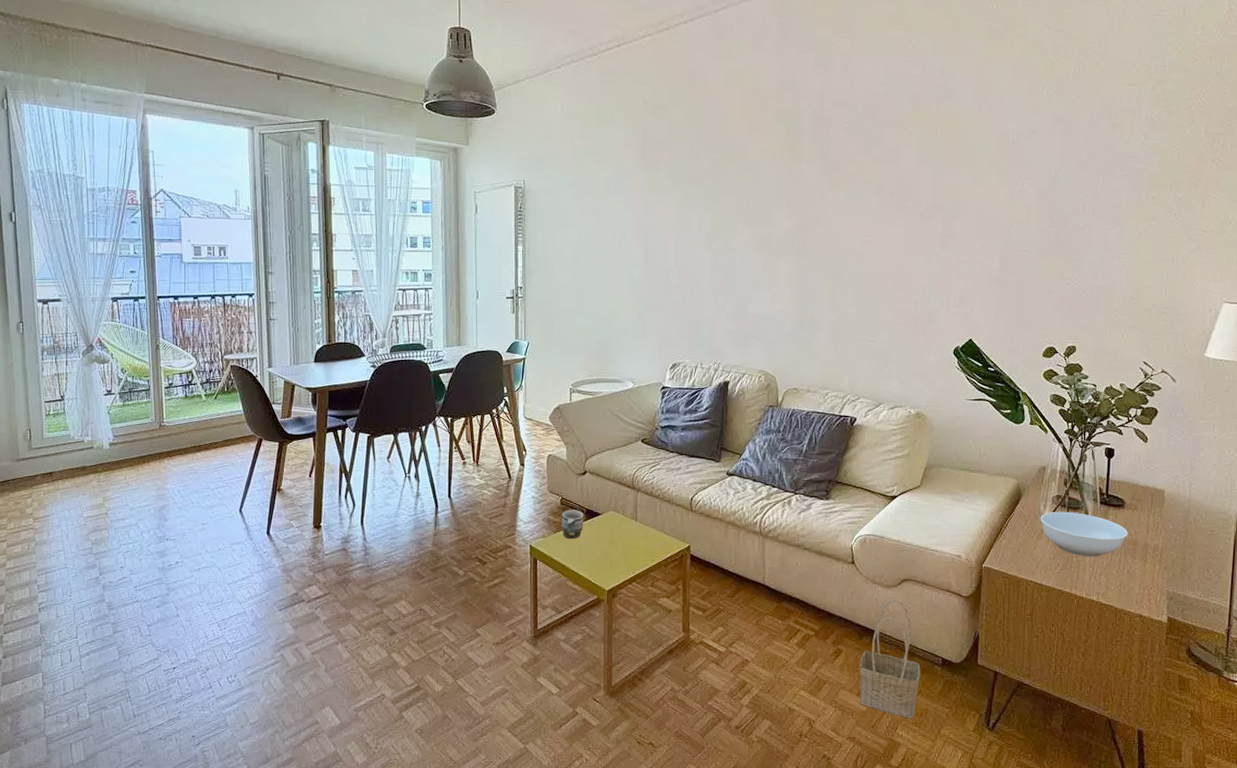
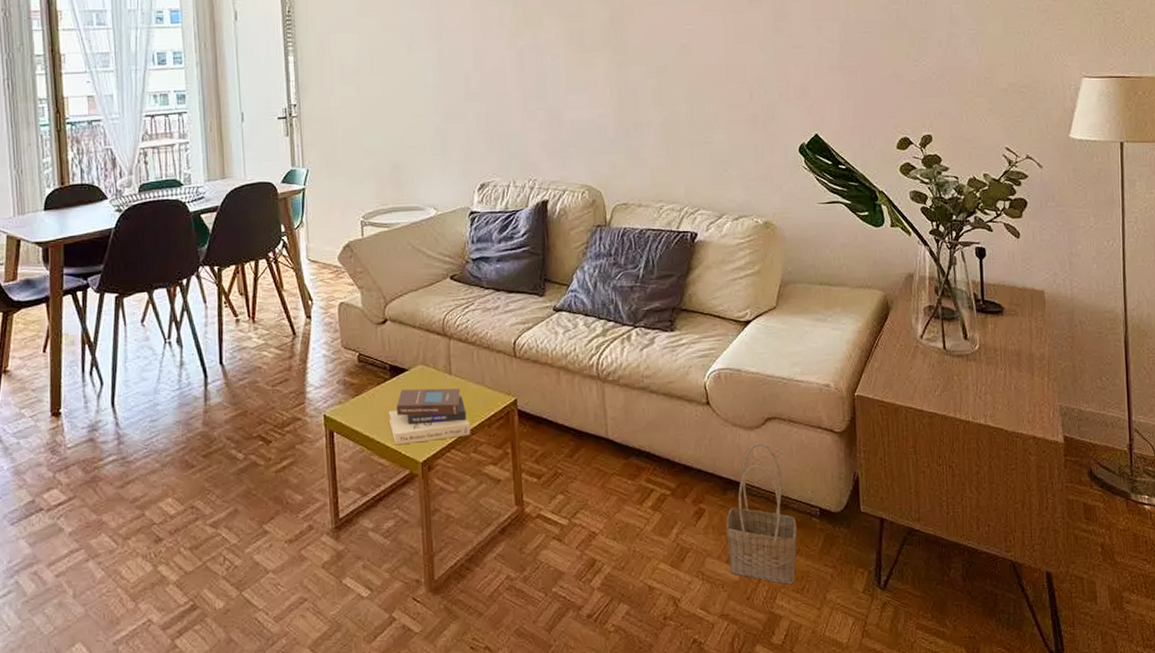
mug: present [561,509,584,539] -> none [360,366,388,404]
books: none [582,529,650,575] -> present [388,388,471,446]
bowl: present [1040,511,1128,557] -> none [913,323,1011,374]

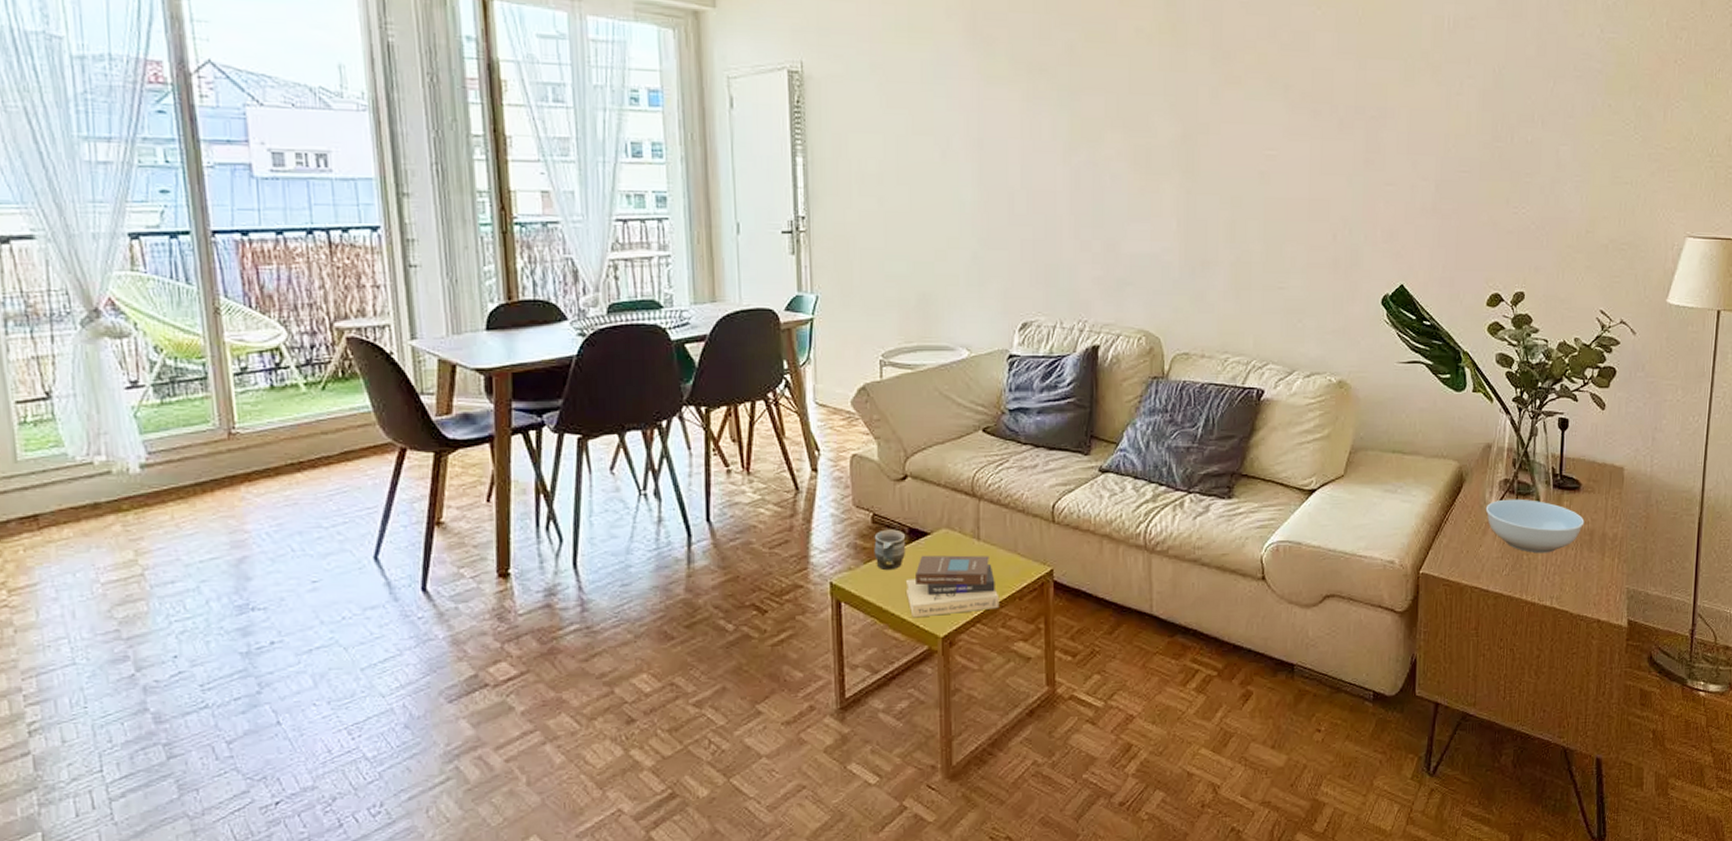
mug: none [360,366,388,404] -> present [874,529,906,571]
basket: present [726,442,797,584] -> none [1274,621,1348,771]
bowl: none [913,323,1011,374] -> present [1485,498,1585,554]

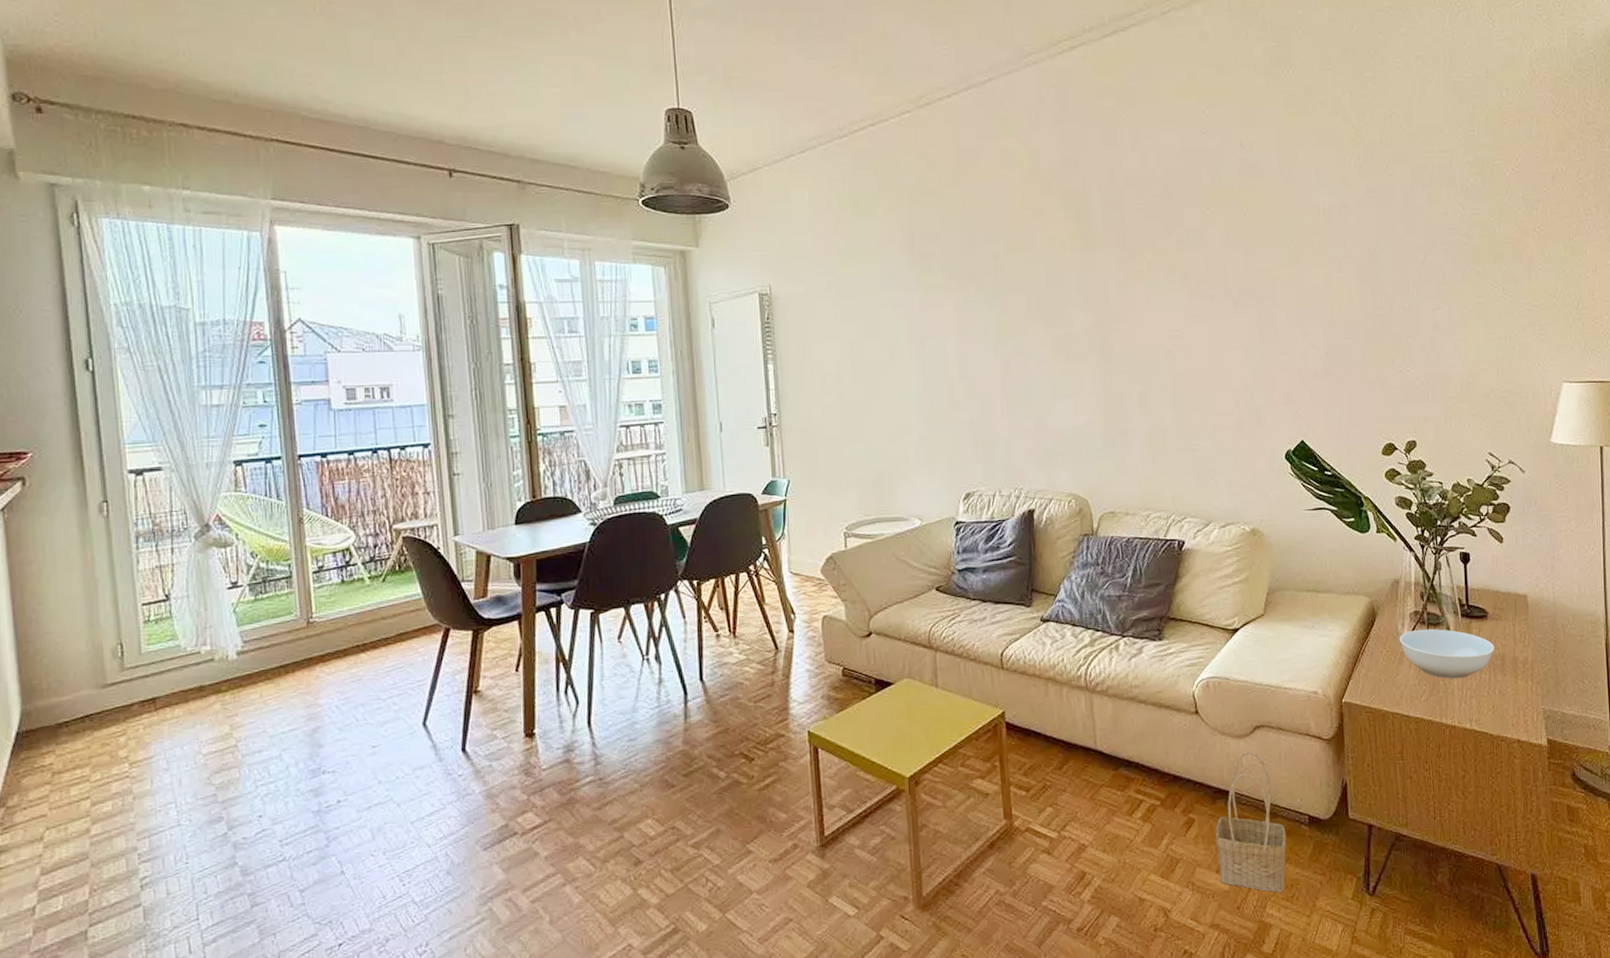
mug: present [874,529,906,571] -> none [845,680,874,718]
books: present [905,555,1000,618] -> none [874,701,958,761]
basket: none [1274,621,1348,771] -> present [1216,751,1287,893]

